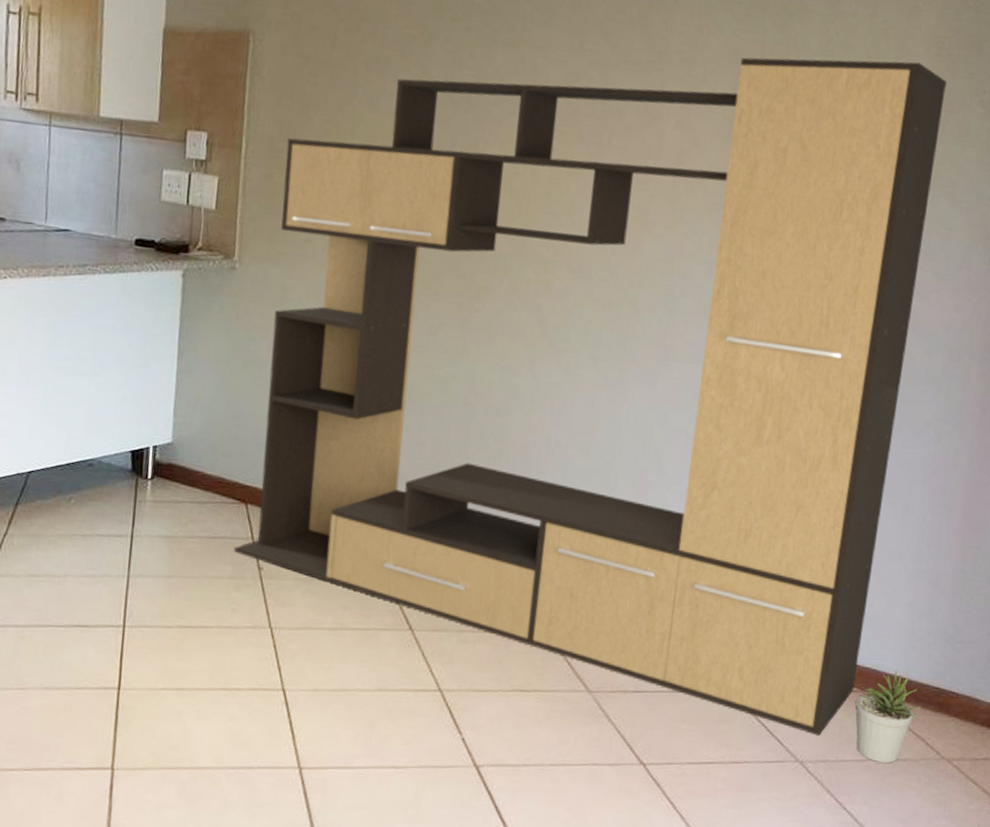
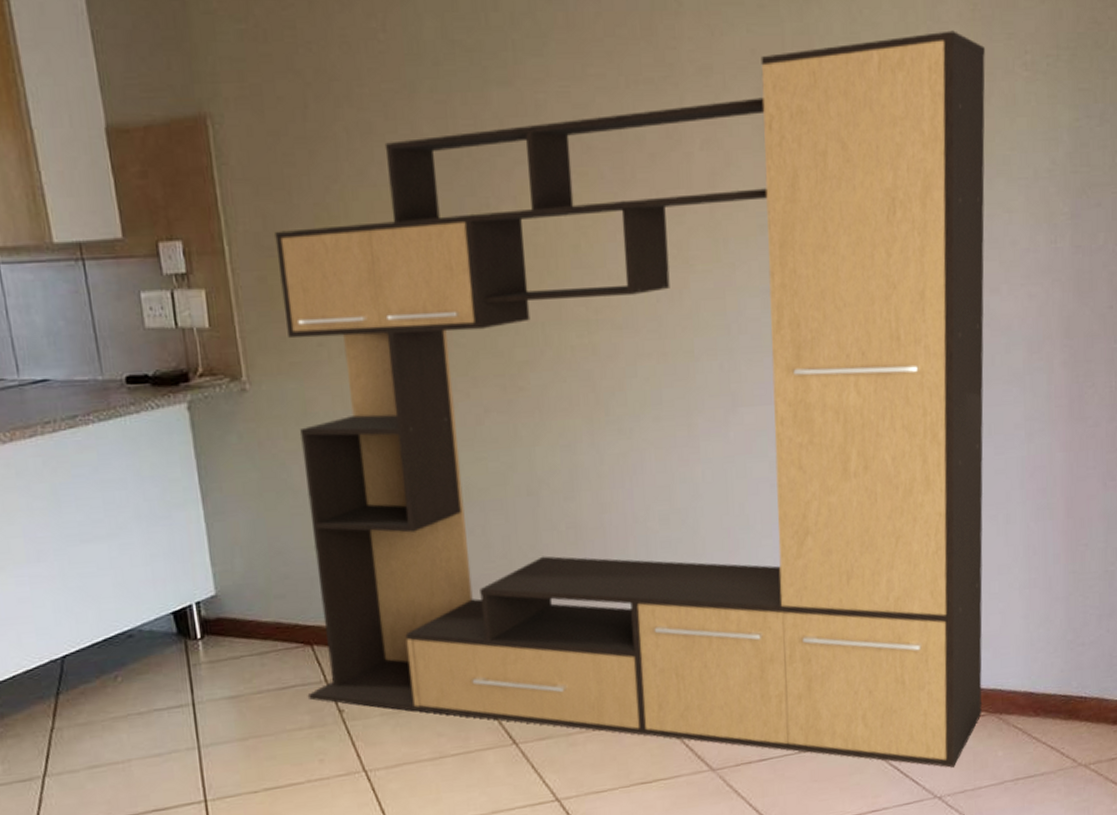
potted plant: present [854,670,921,764] -> none [985,686,1051,783]

